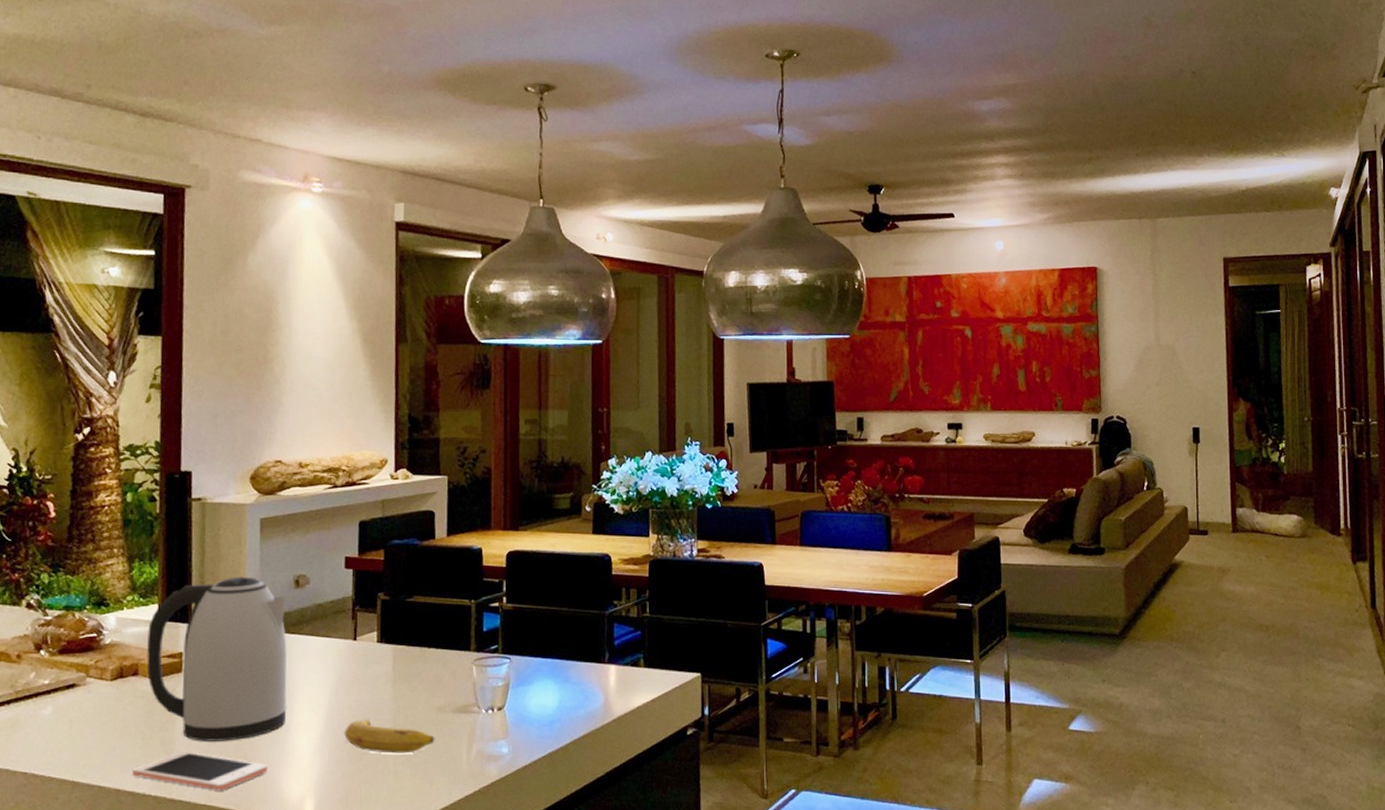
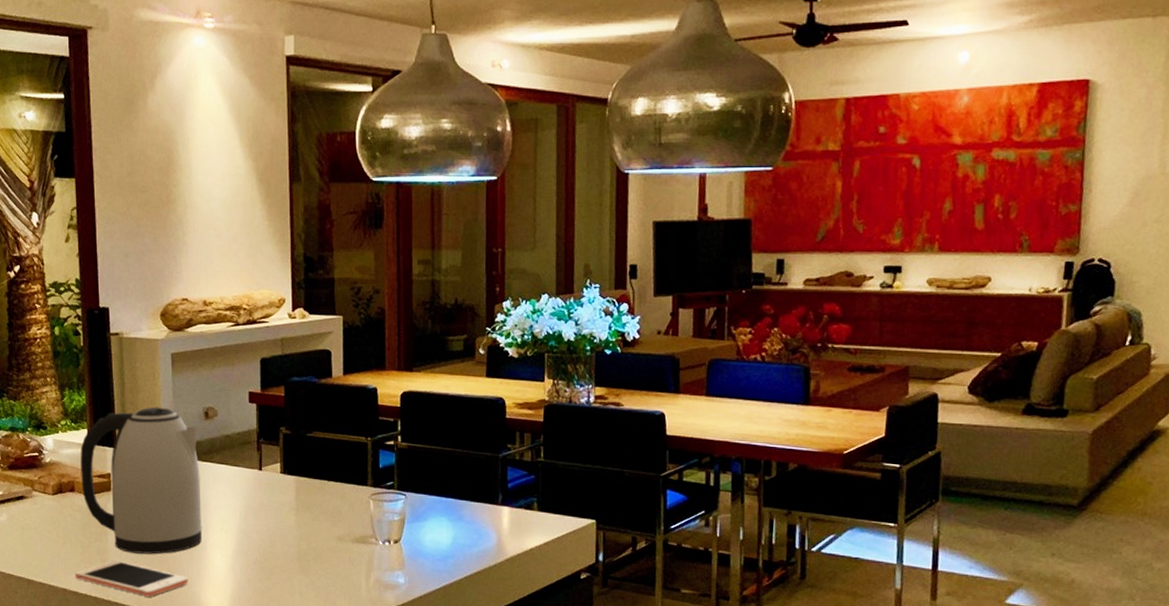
fruit: present [344,719,435,754] -> none [254,543,336,577]

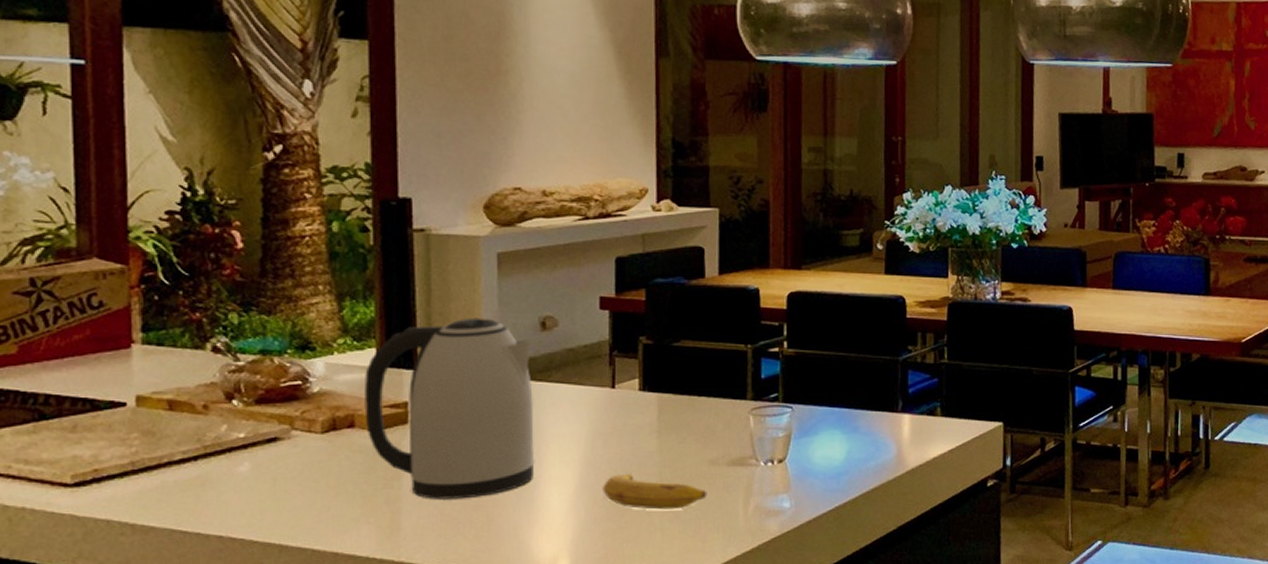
cell phone: present [75,561,188,597] -> none [352,511,514,553]
fruit: none [254,543,336,577] -> present [602,473,707,510]

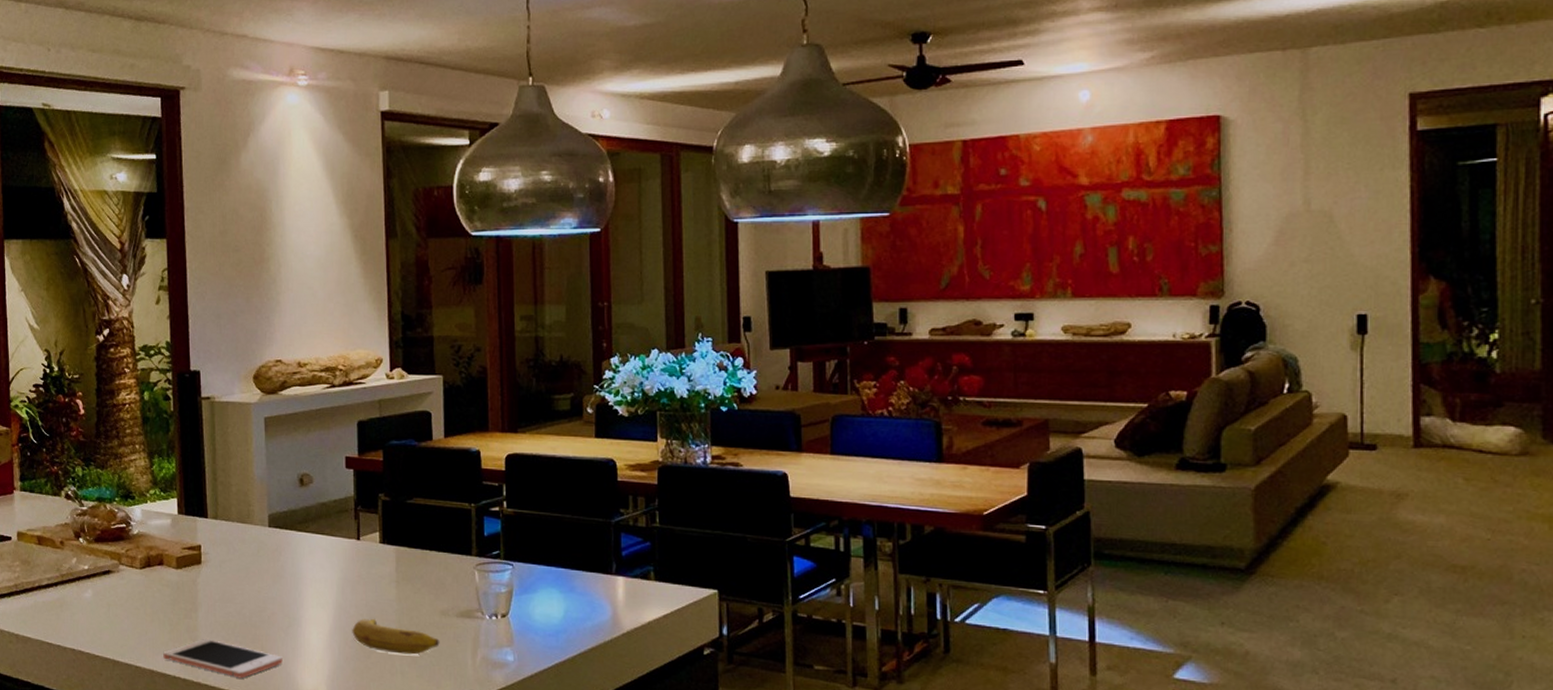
cell phone: none [352,511,514,553] -> present [163,639,283,679]
kettle: present [365,317,535,499] -> none [170,474,298,632]

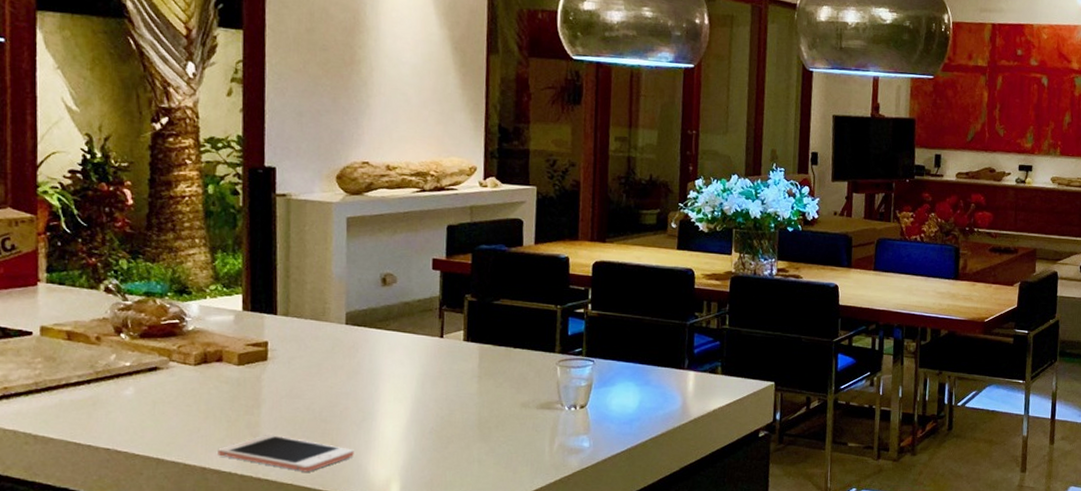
fruit: present [352,618,440,655] -> none [430,411,519,444]

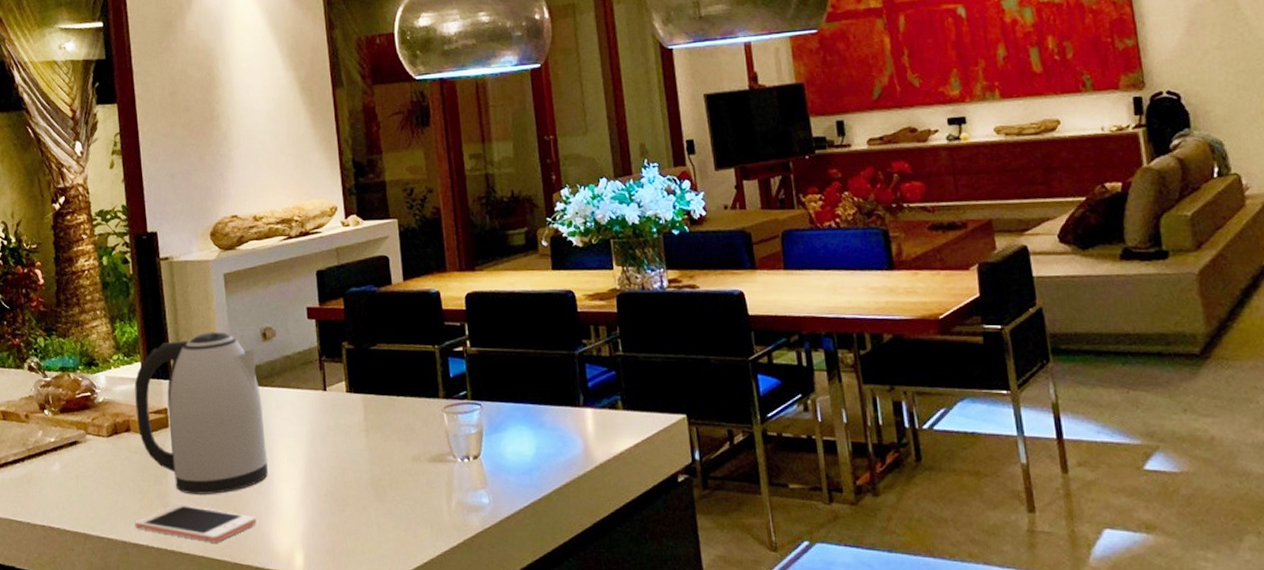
kettle: none [231,272,374,427] -> present [134,332,268,494]

